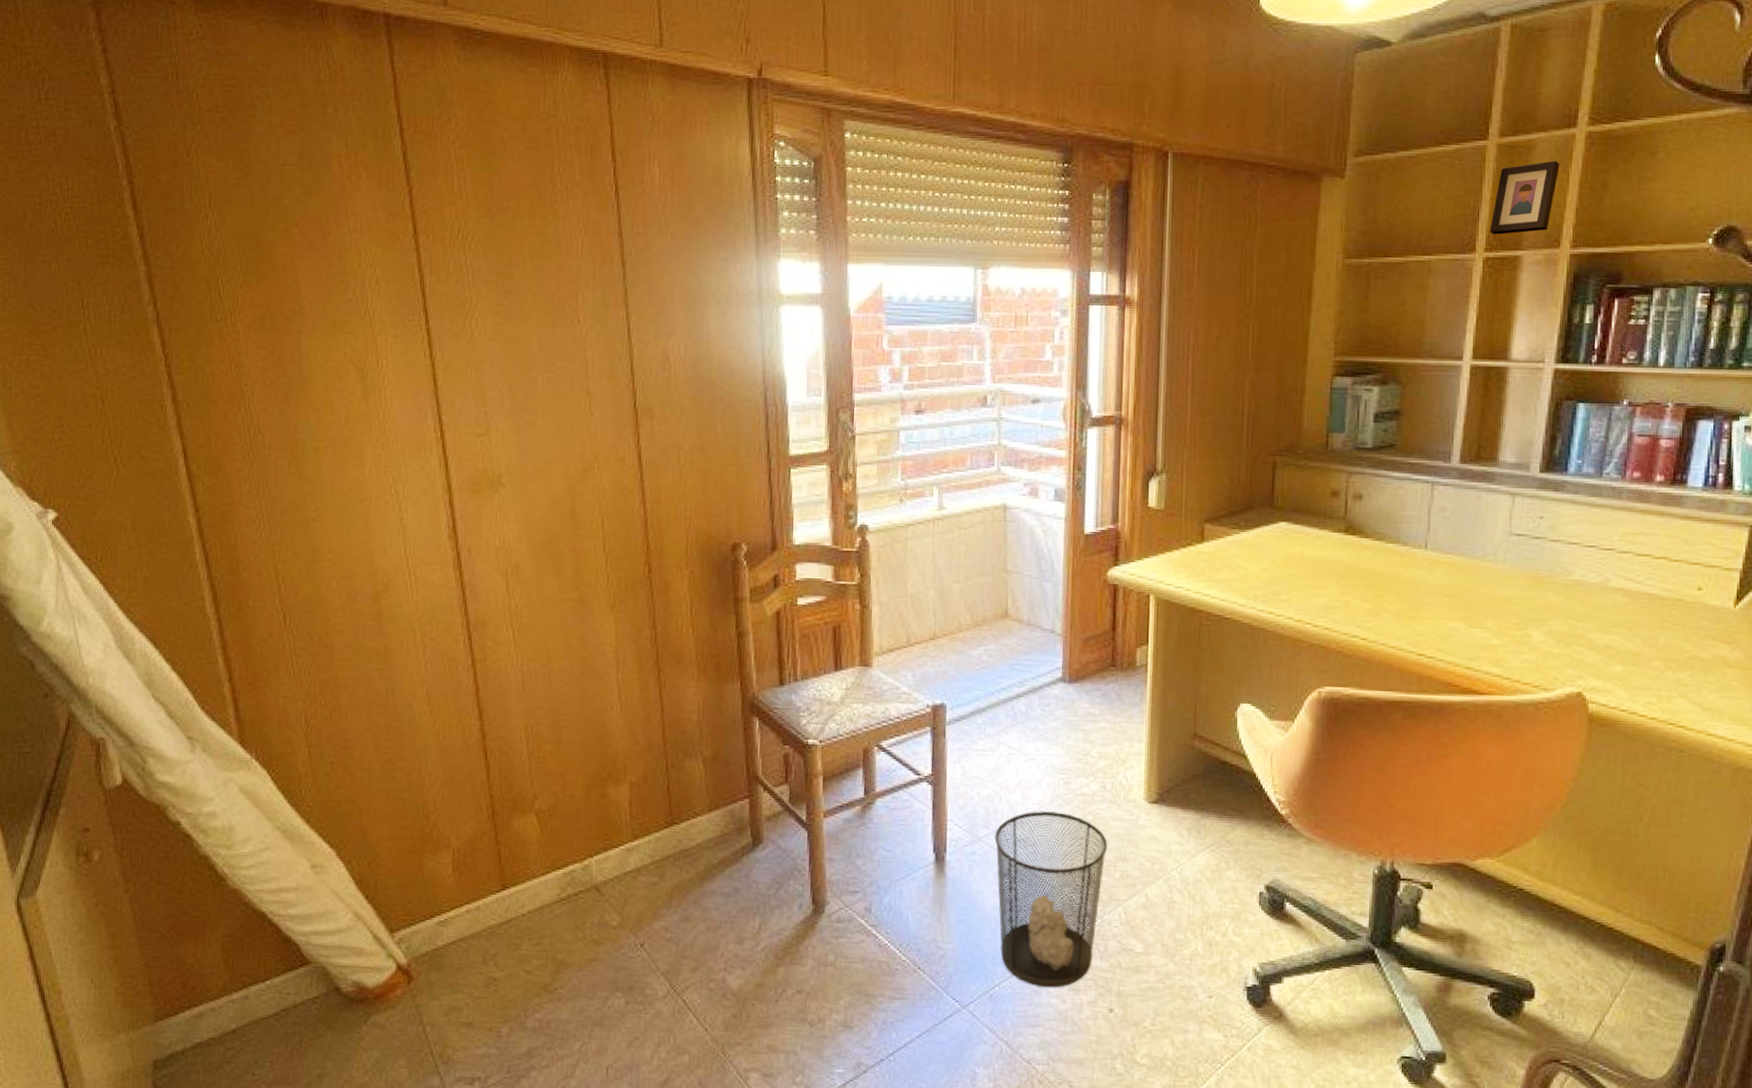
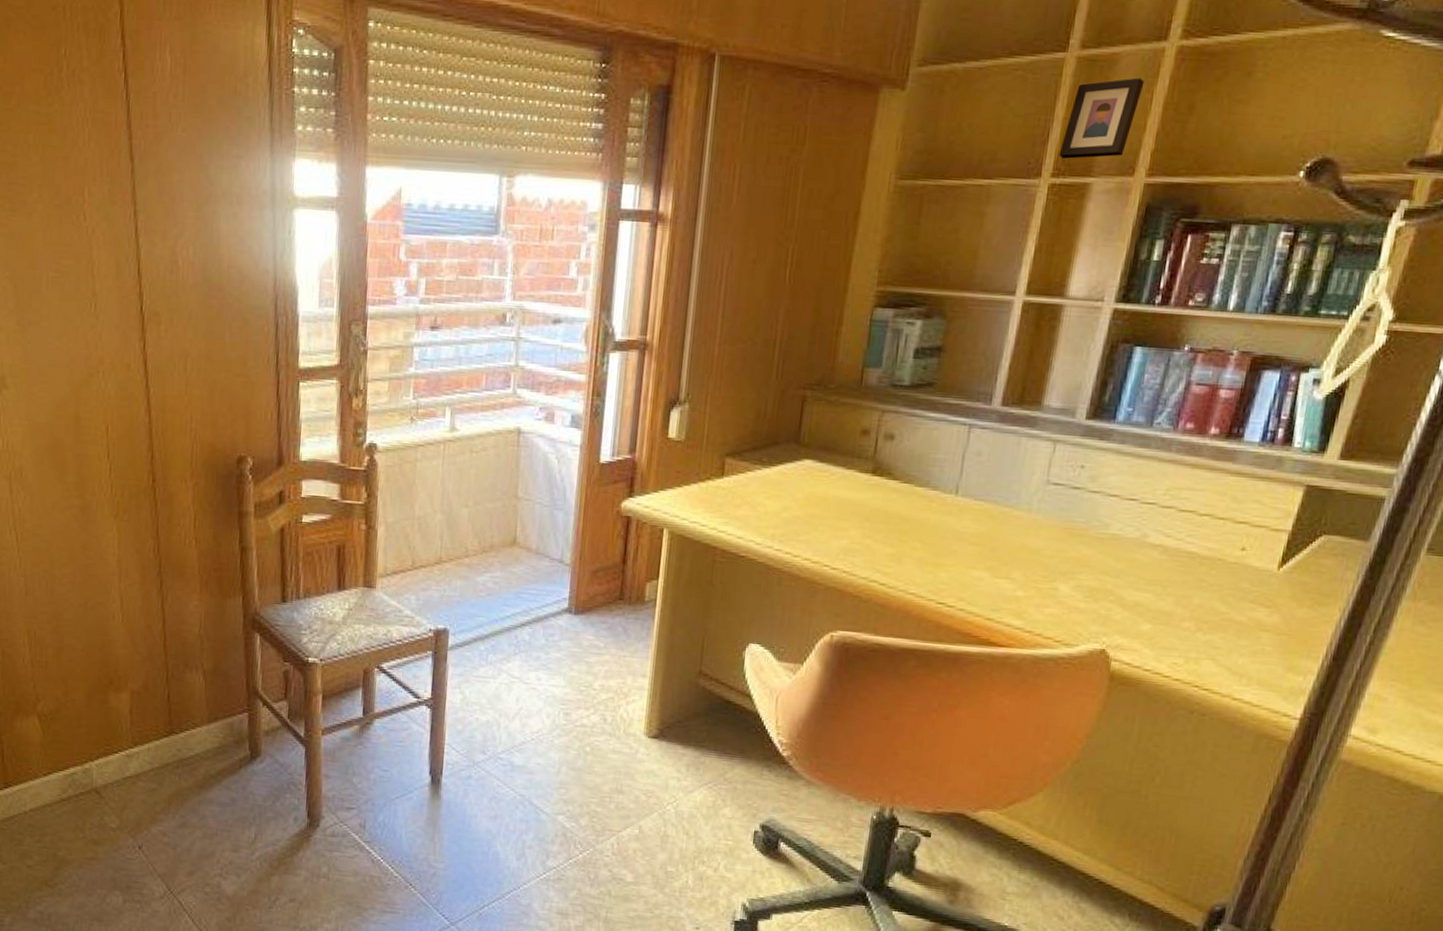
waste bin: present [994,811,1108,988] -> none [491,740,605,911]

